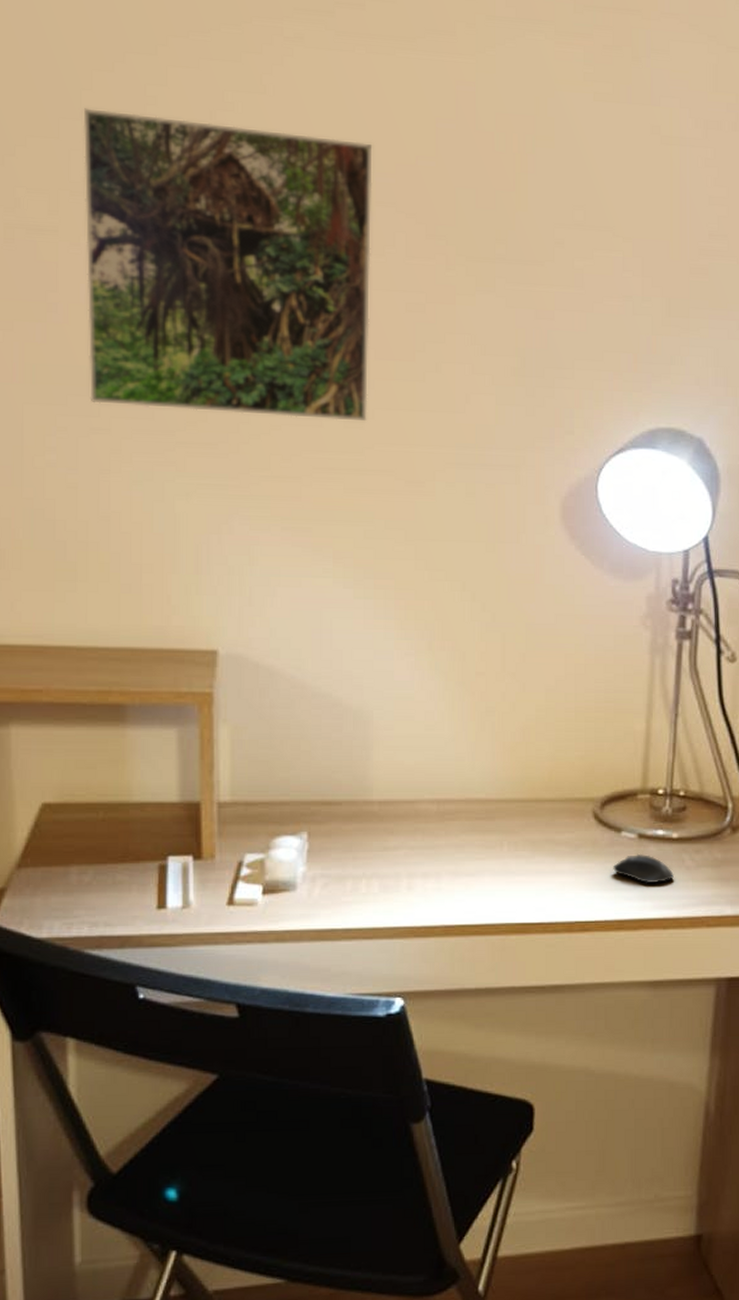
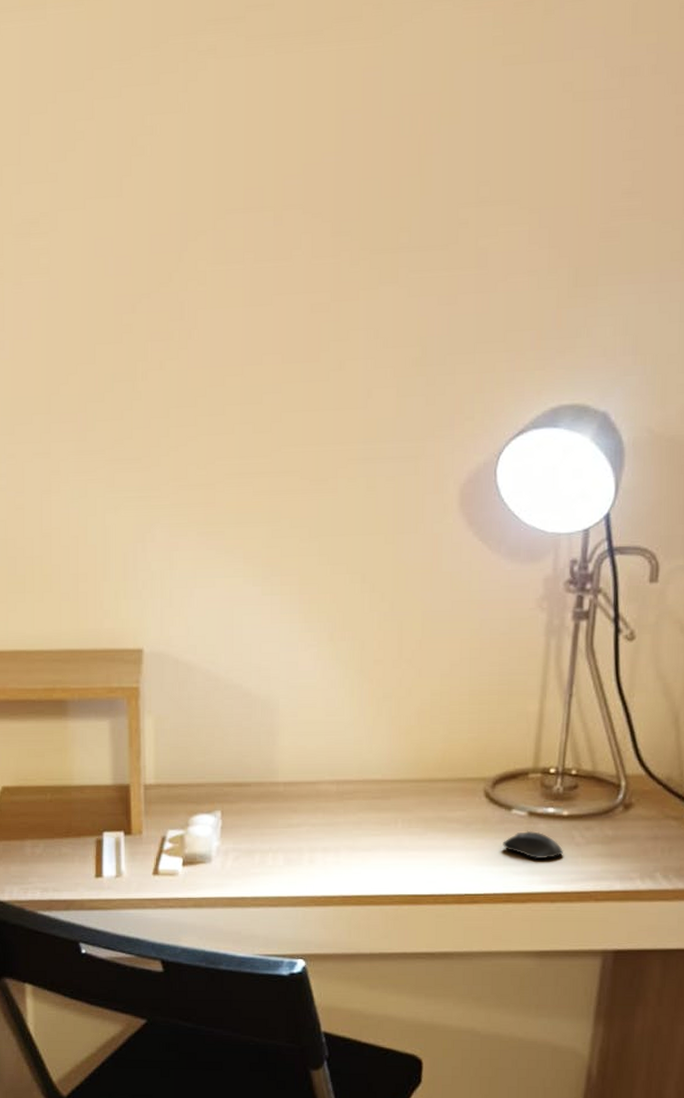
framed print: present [84,108,373,422] -> none [23,146,281,430]

